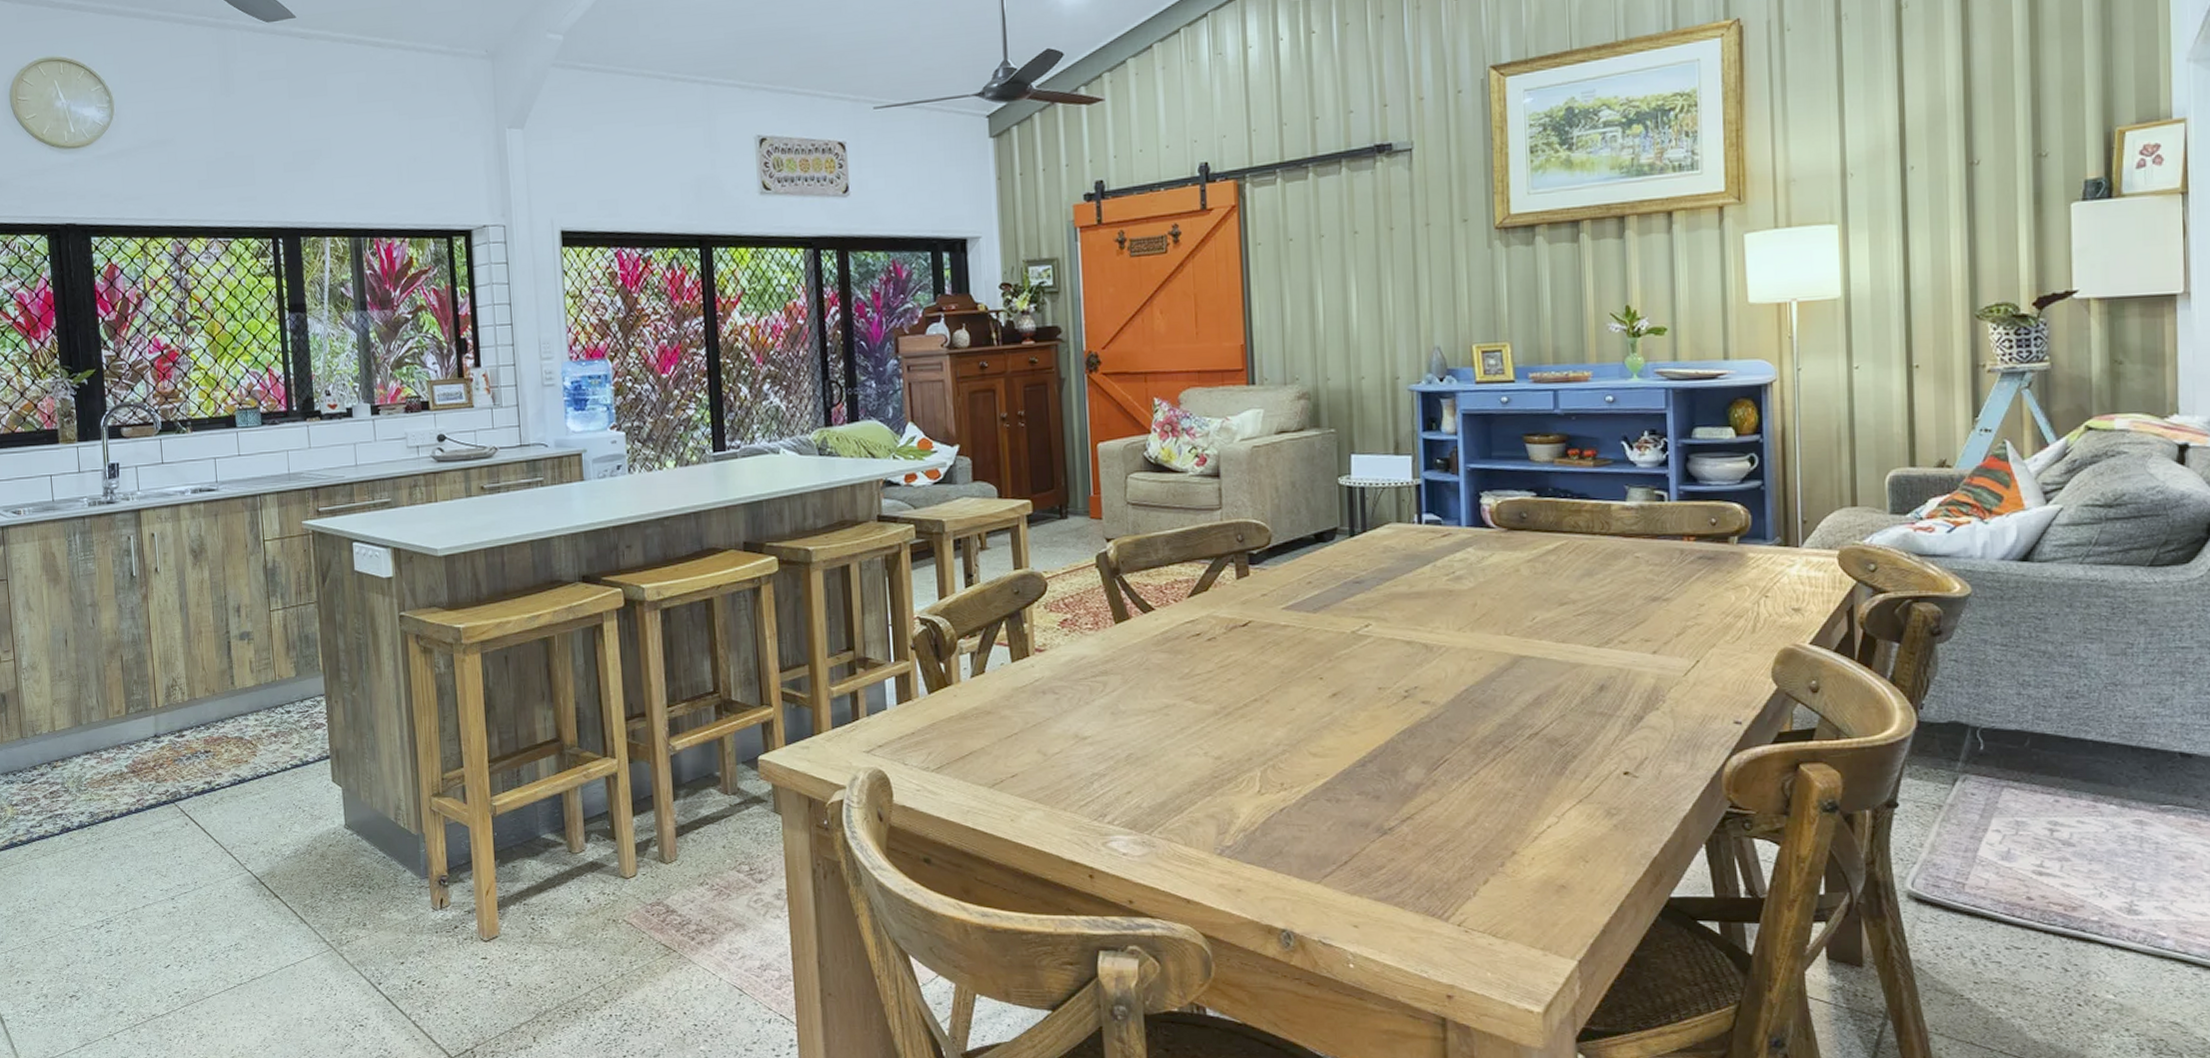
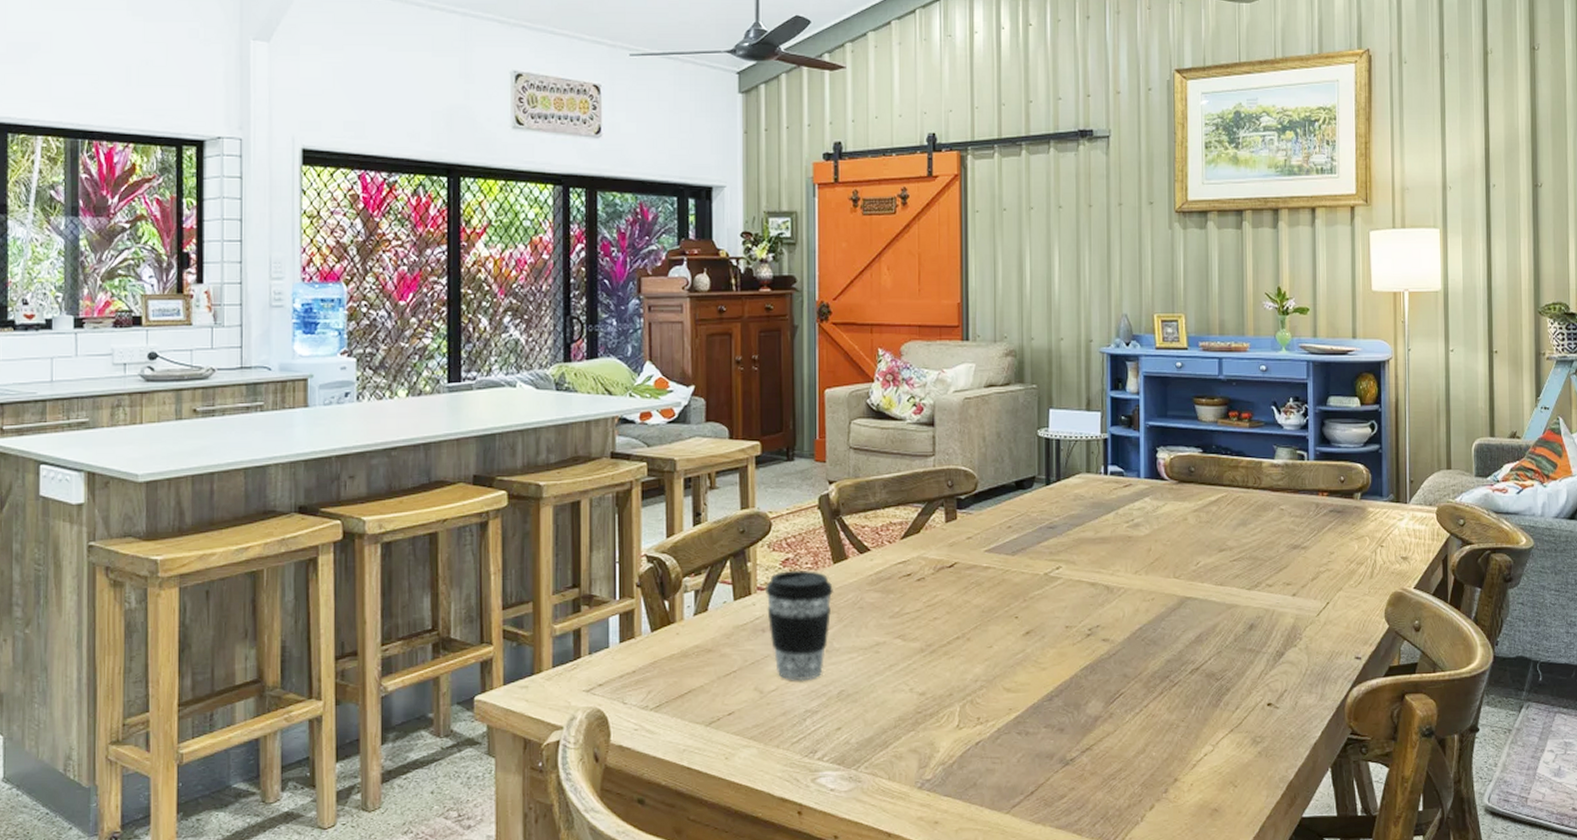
coffee cup: none [1044,630,1118,743] -> present [766,569,834,680]

